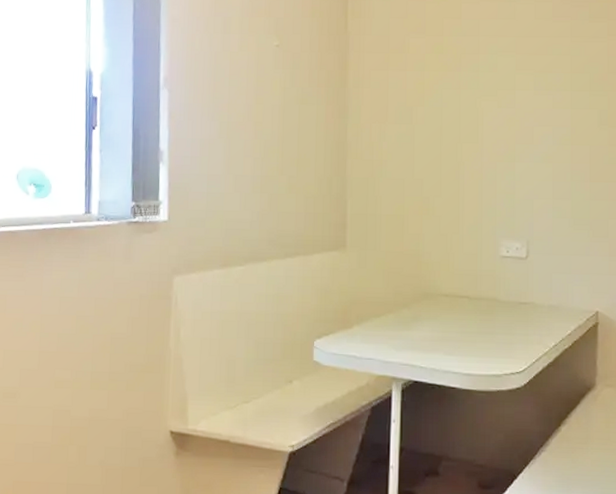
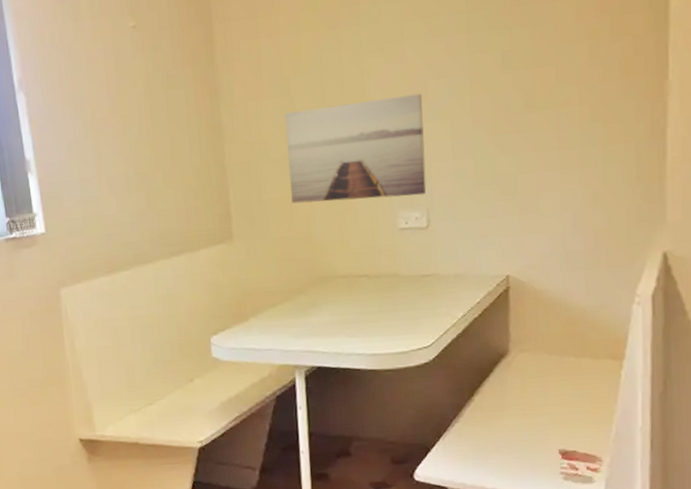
wall art: none [404,136,529,228] -> present [285,93,427,204]

